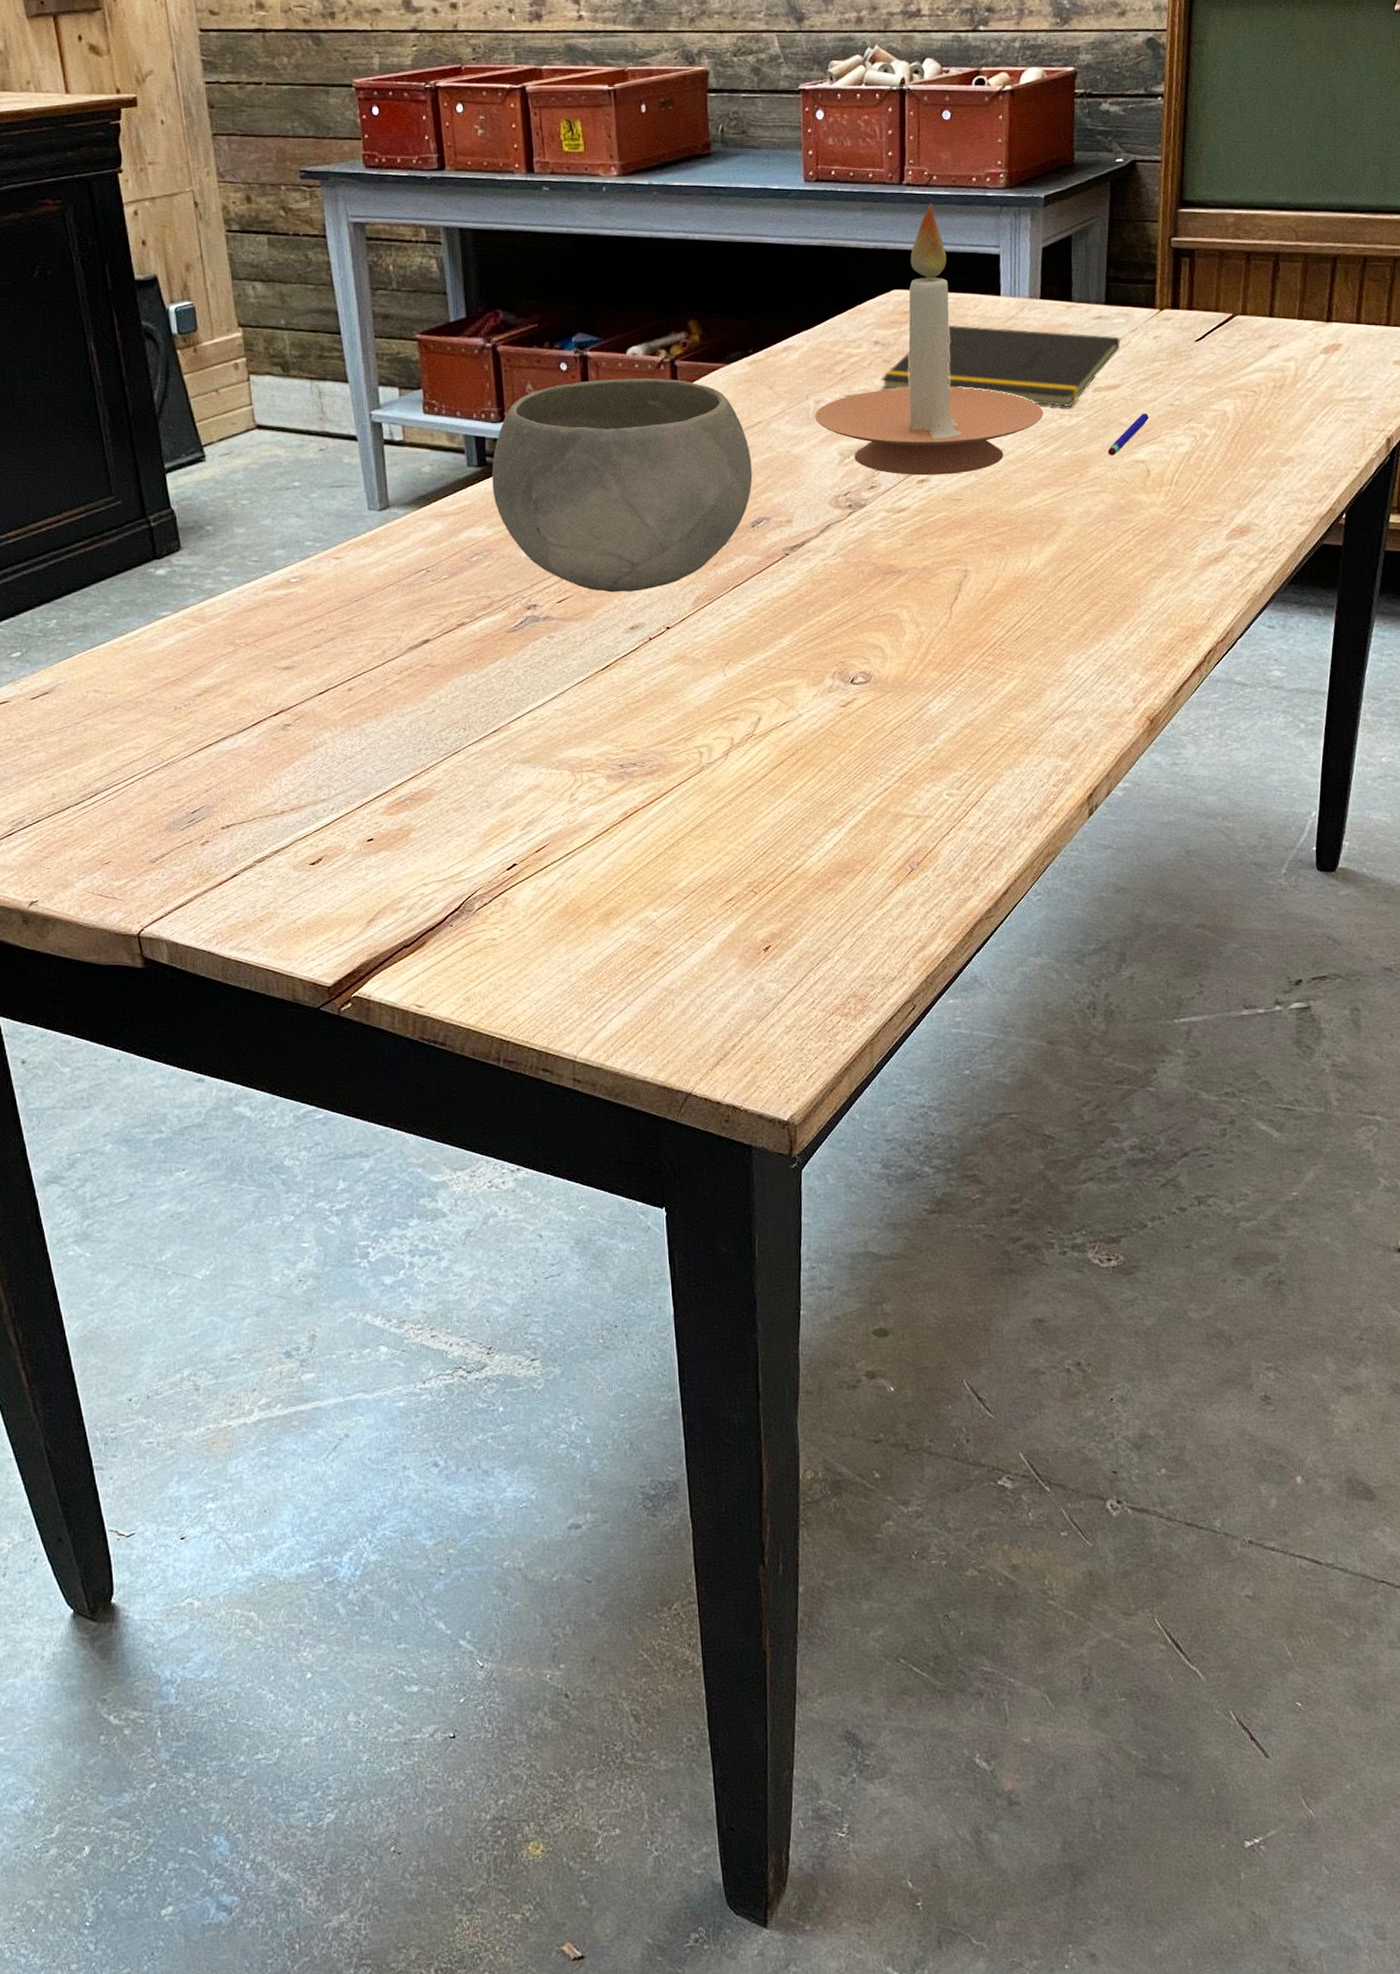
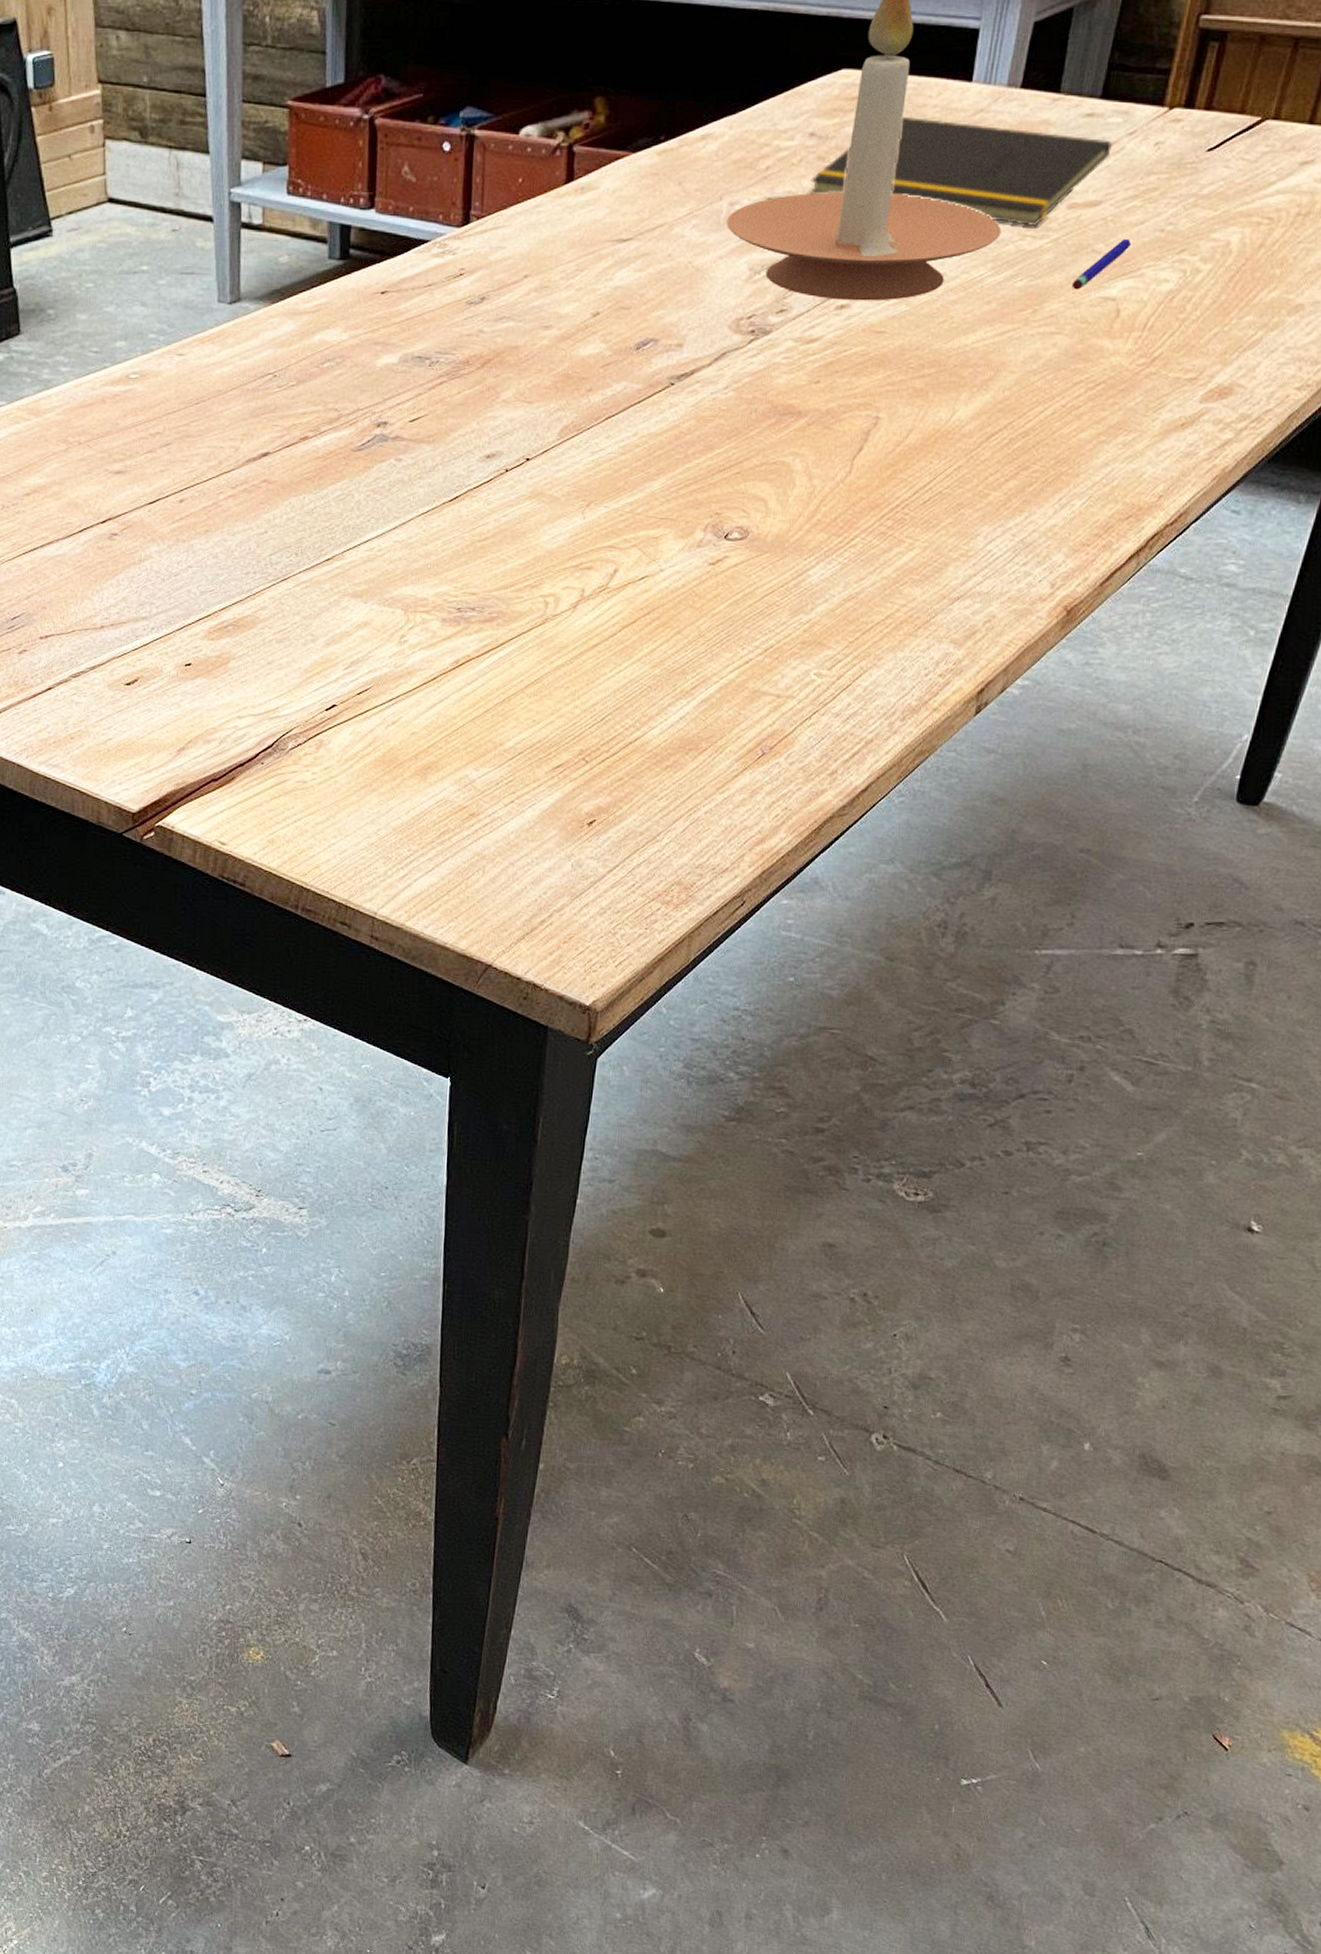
bowl: present [492,378,753,593] -> none [353,164,647,415]

